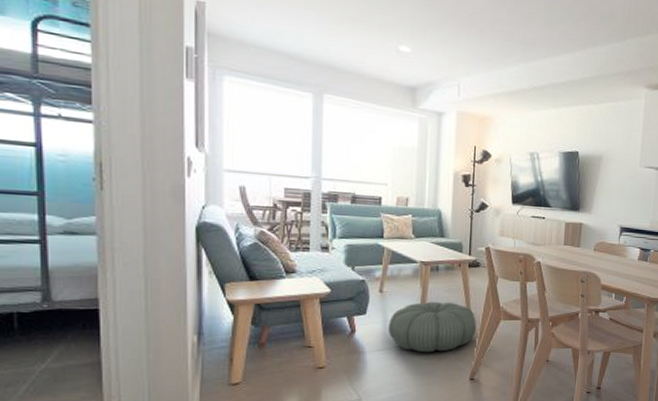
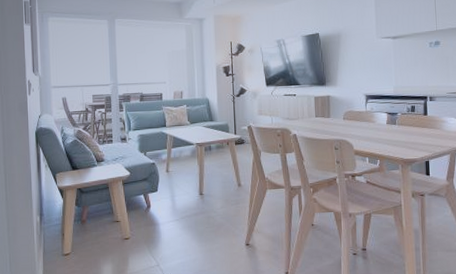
pouf: present [388,301,477,353] -> none [175,176,248,223]

